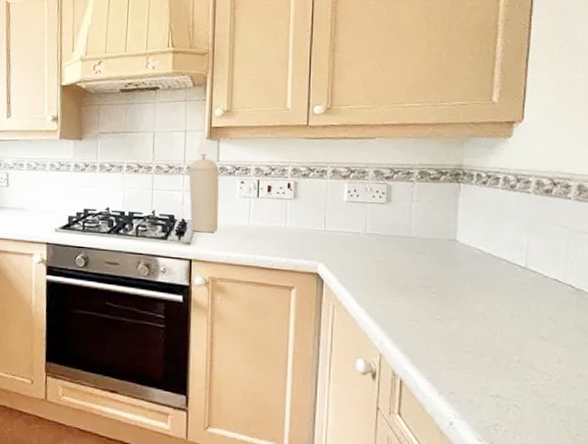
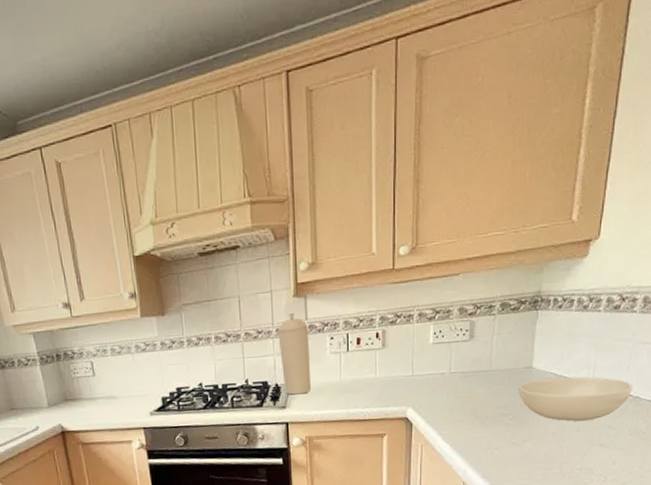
bowl: none [441,254,574,307] -> present [518,376,633,421]

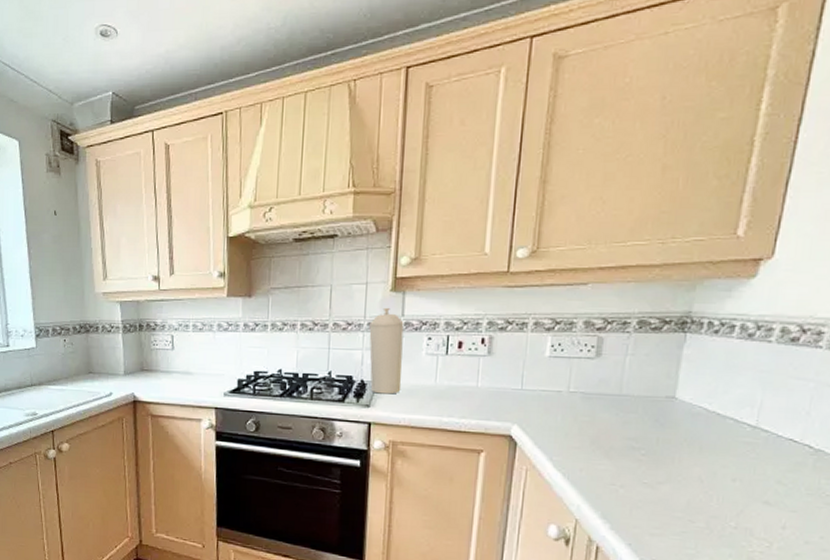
bowl: present [518,376,633,421] -> none [654,412,814,470]

